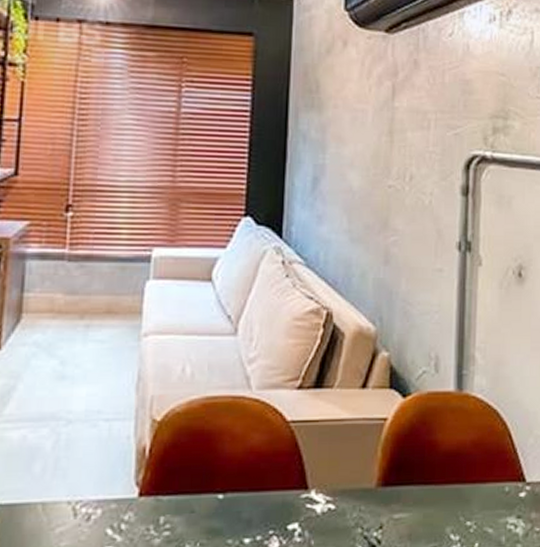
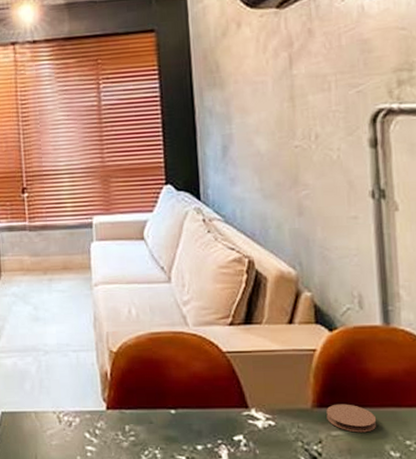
coaster: none [390,481,441,515] -> present [326,404,377,433]

